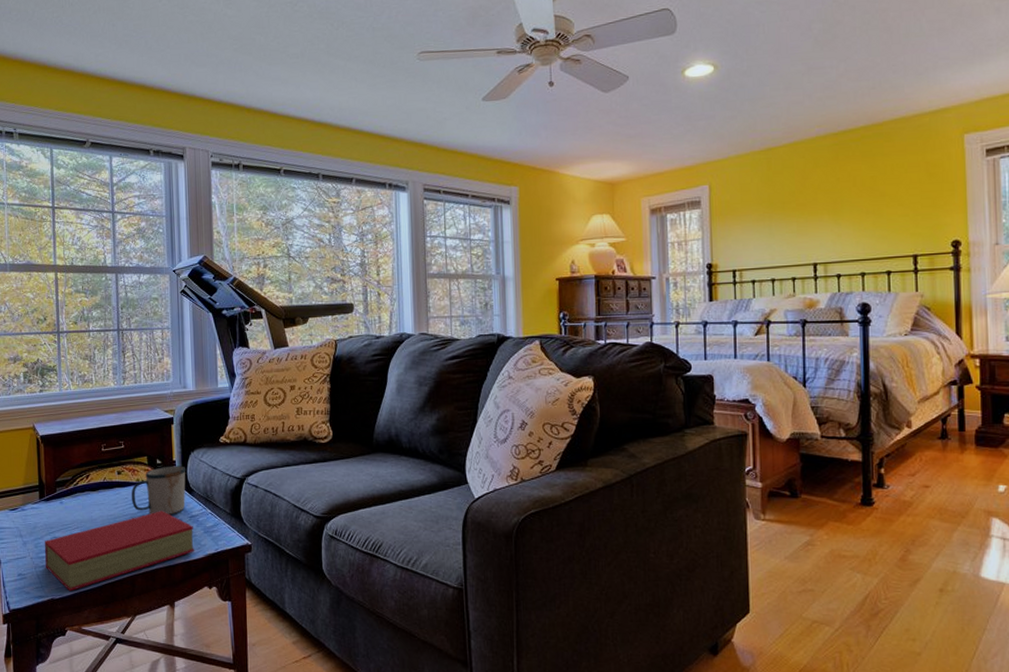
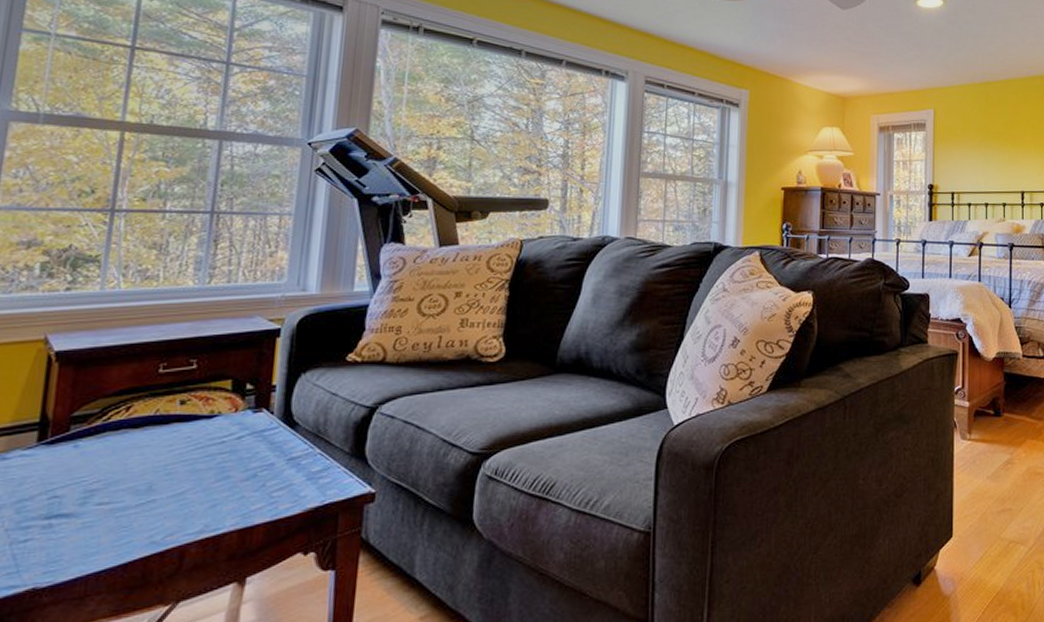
book: present [45,511,194,592] -> none [30,453,291,576]
mug: present [131,465,186,514] -> none [196,391,291,458]

